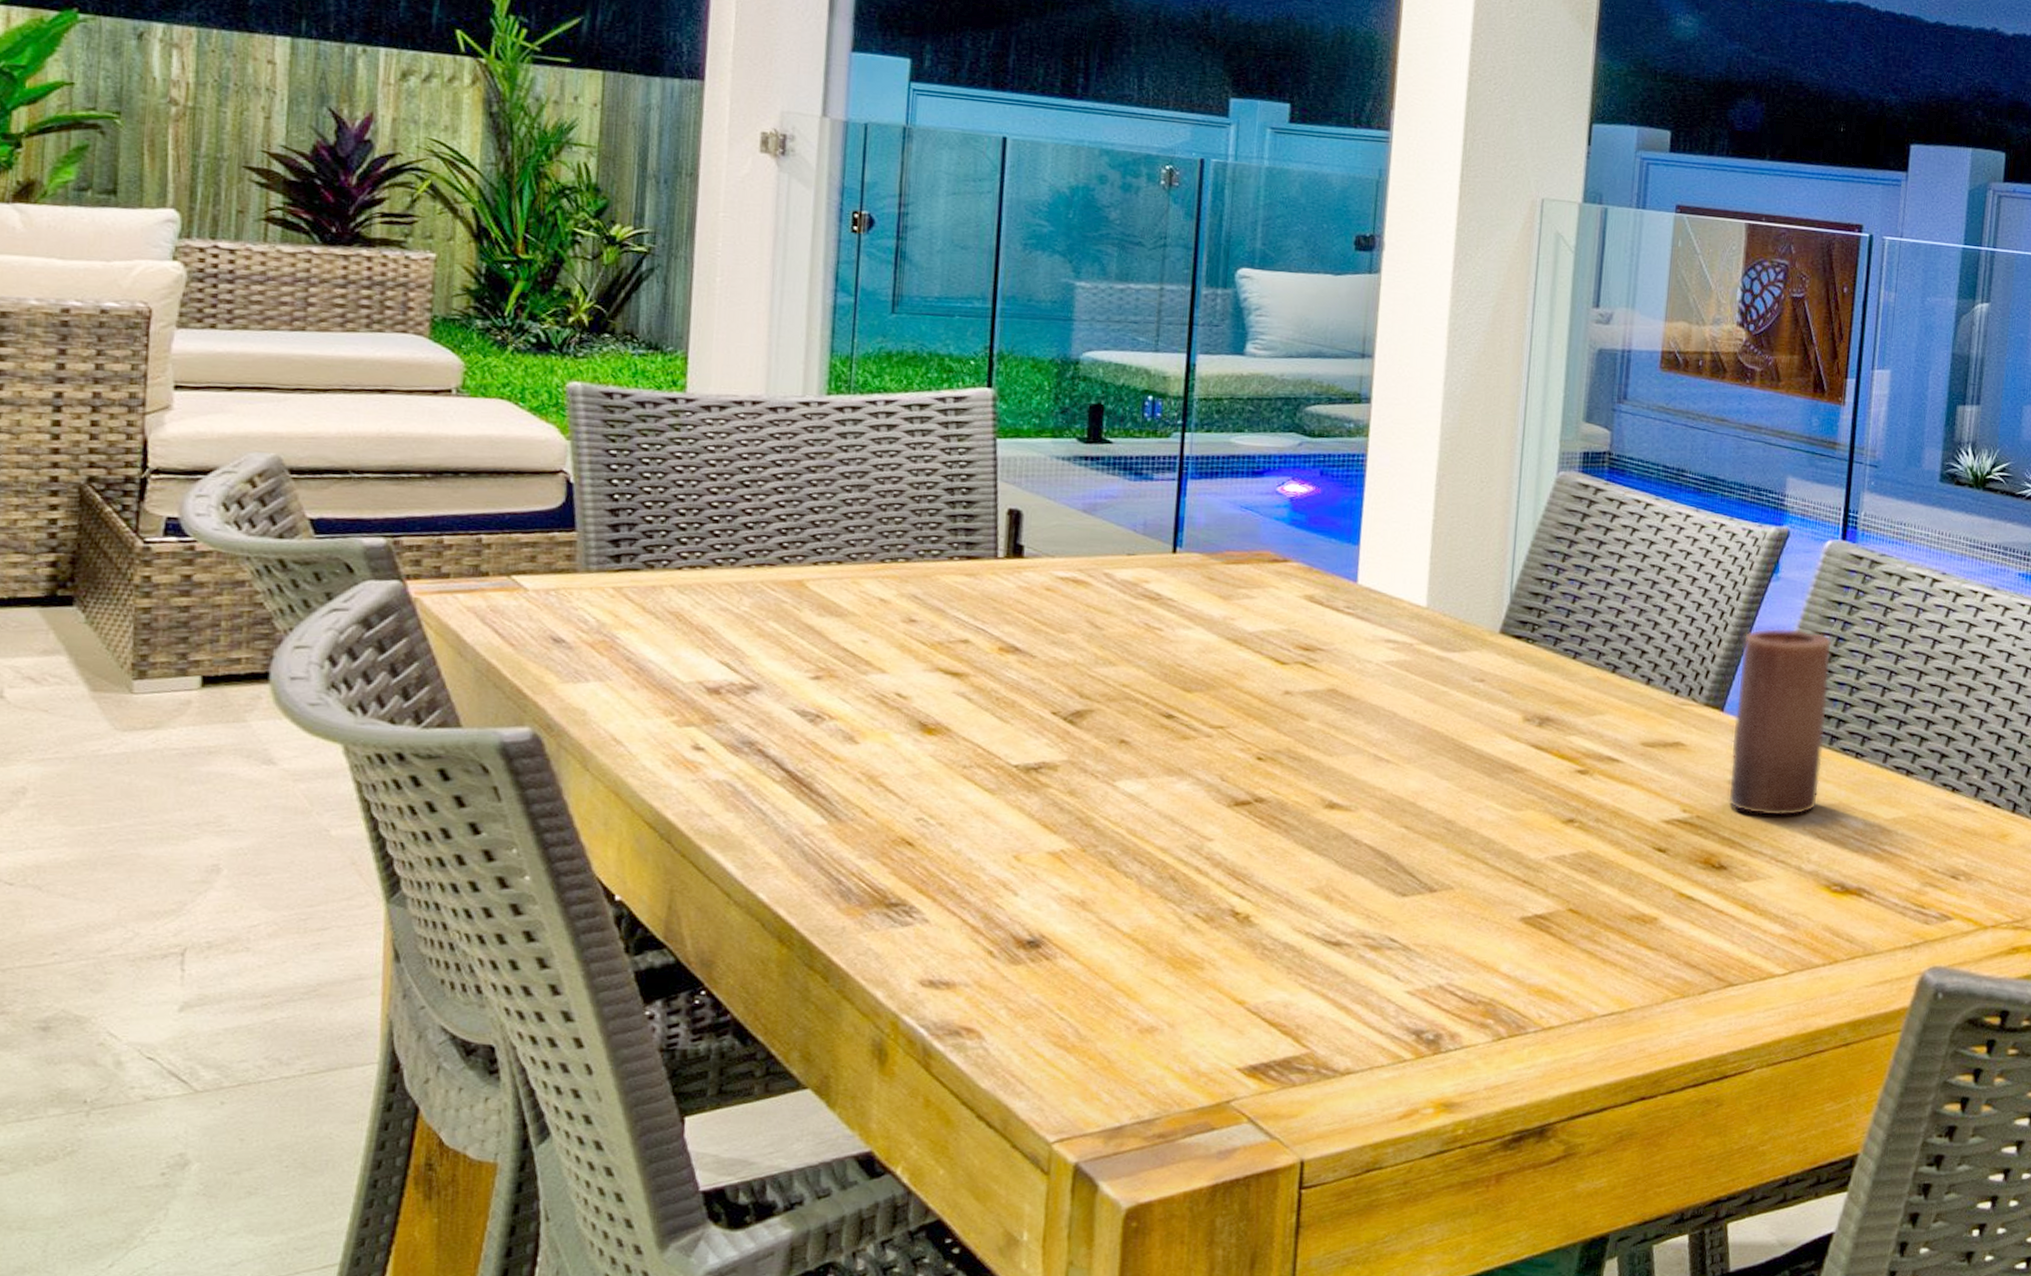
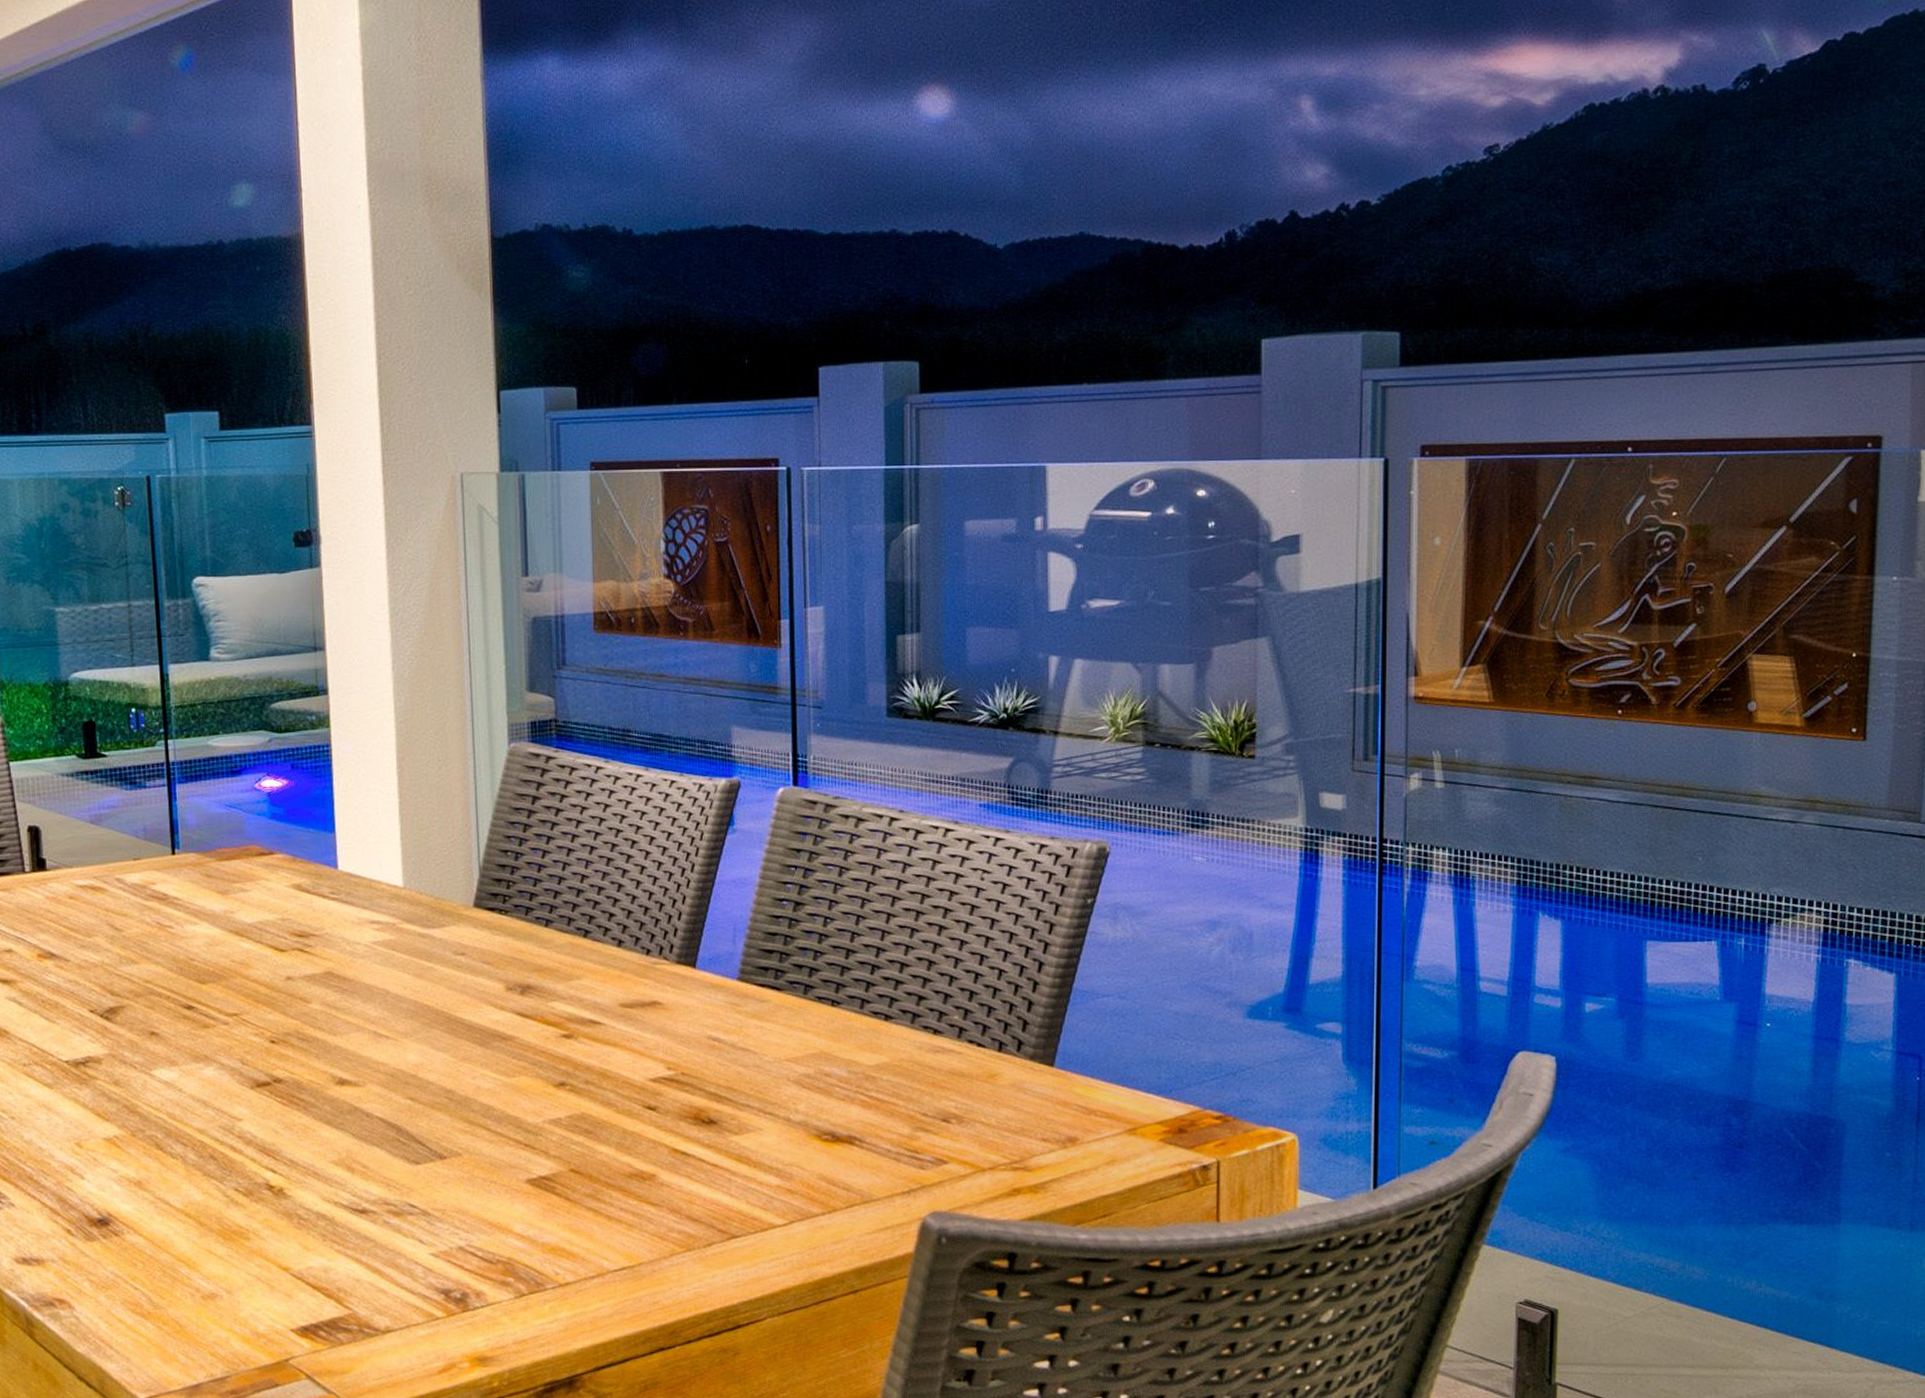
candle: present [1727,628,1833,816] -> none [706,880,799,1069]

